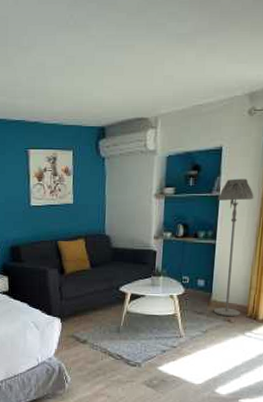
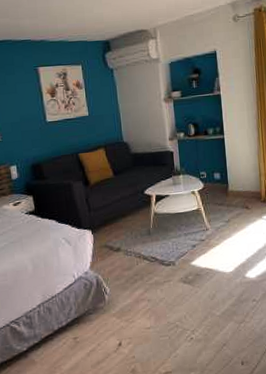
floor lamp: present [213,178,254,317] -> none [219,77,255,204]

